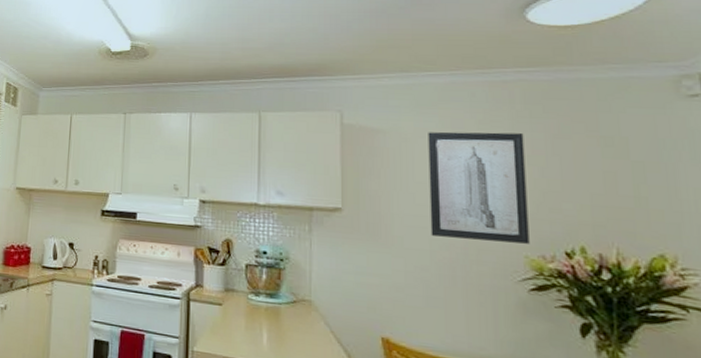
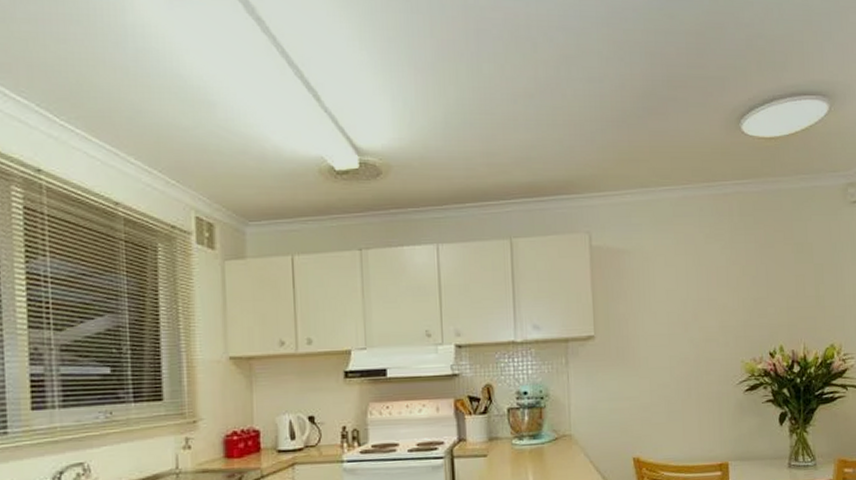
wall art: present [428,131,530,244] -> none [665,245,745,353]

